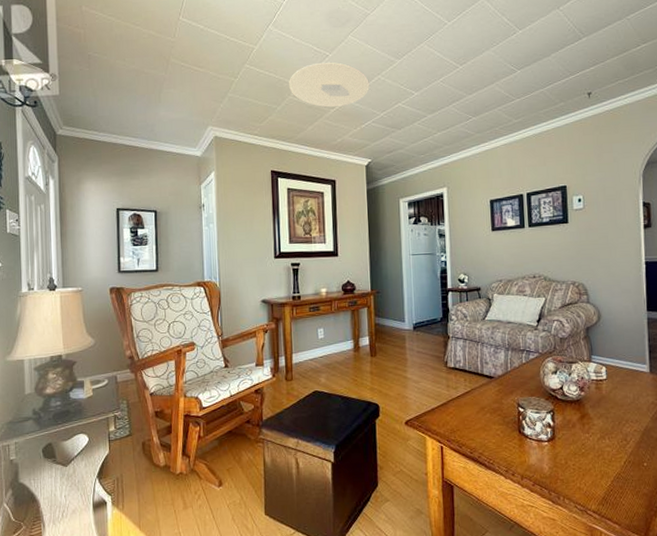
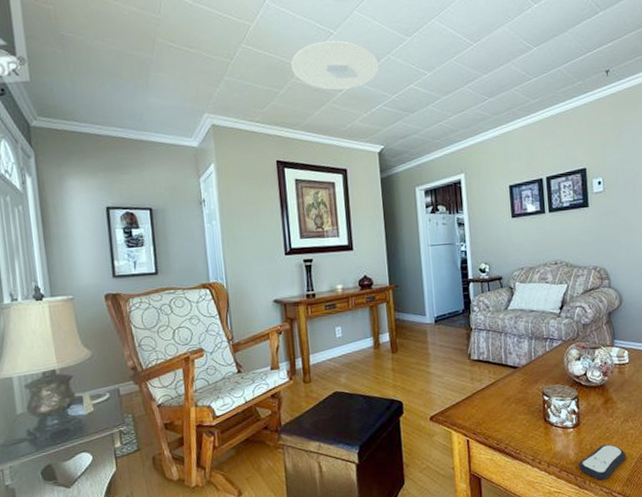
remote control: none [553,460,602,497] -> present [578,444,626,480]

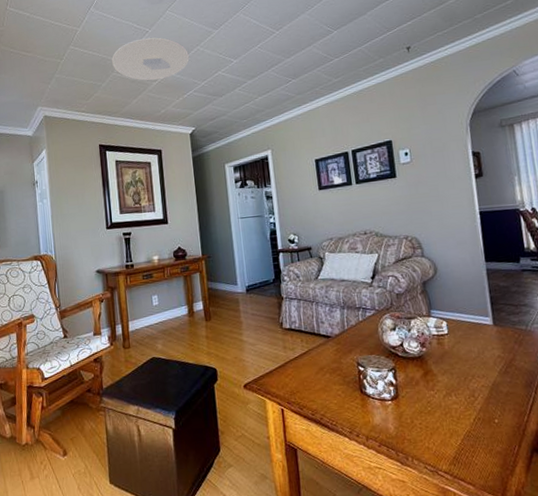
remote control: present [578,444,626,480] -> none [399,418,452,457]

